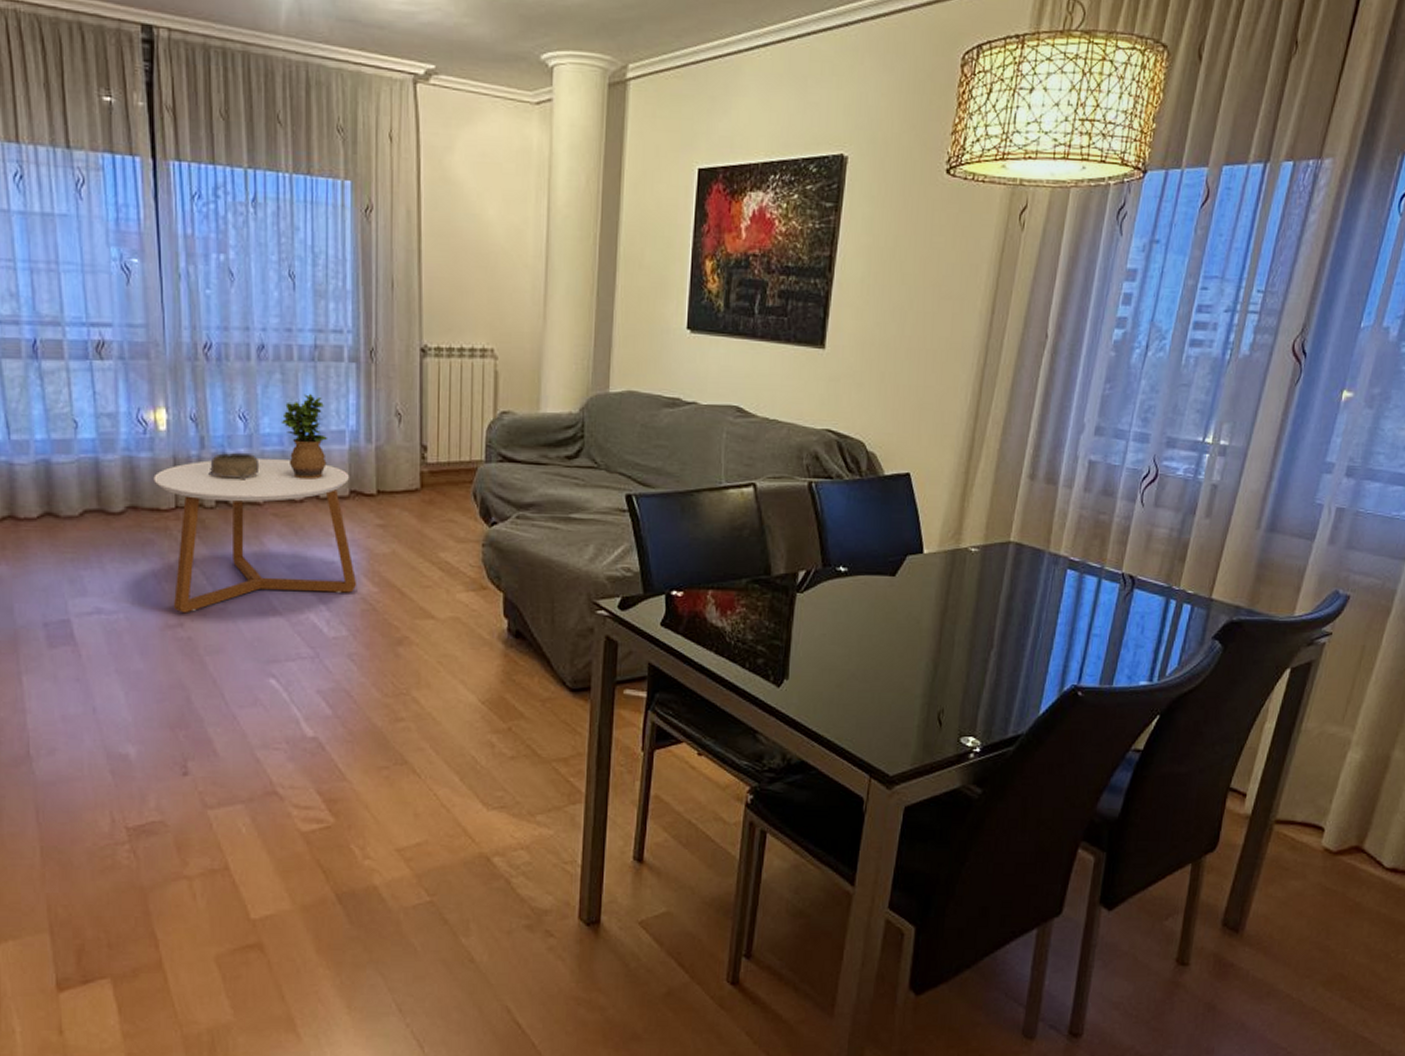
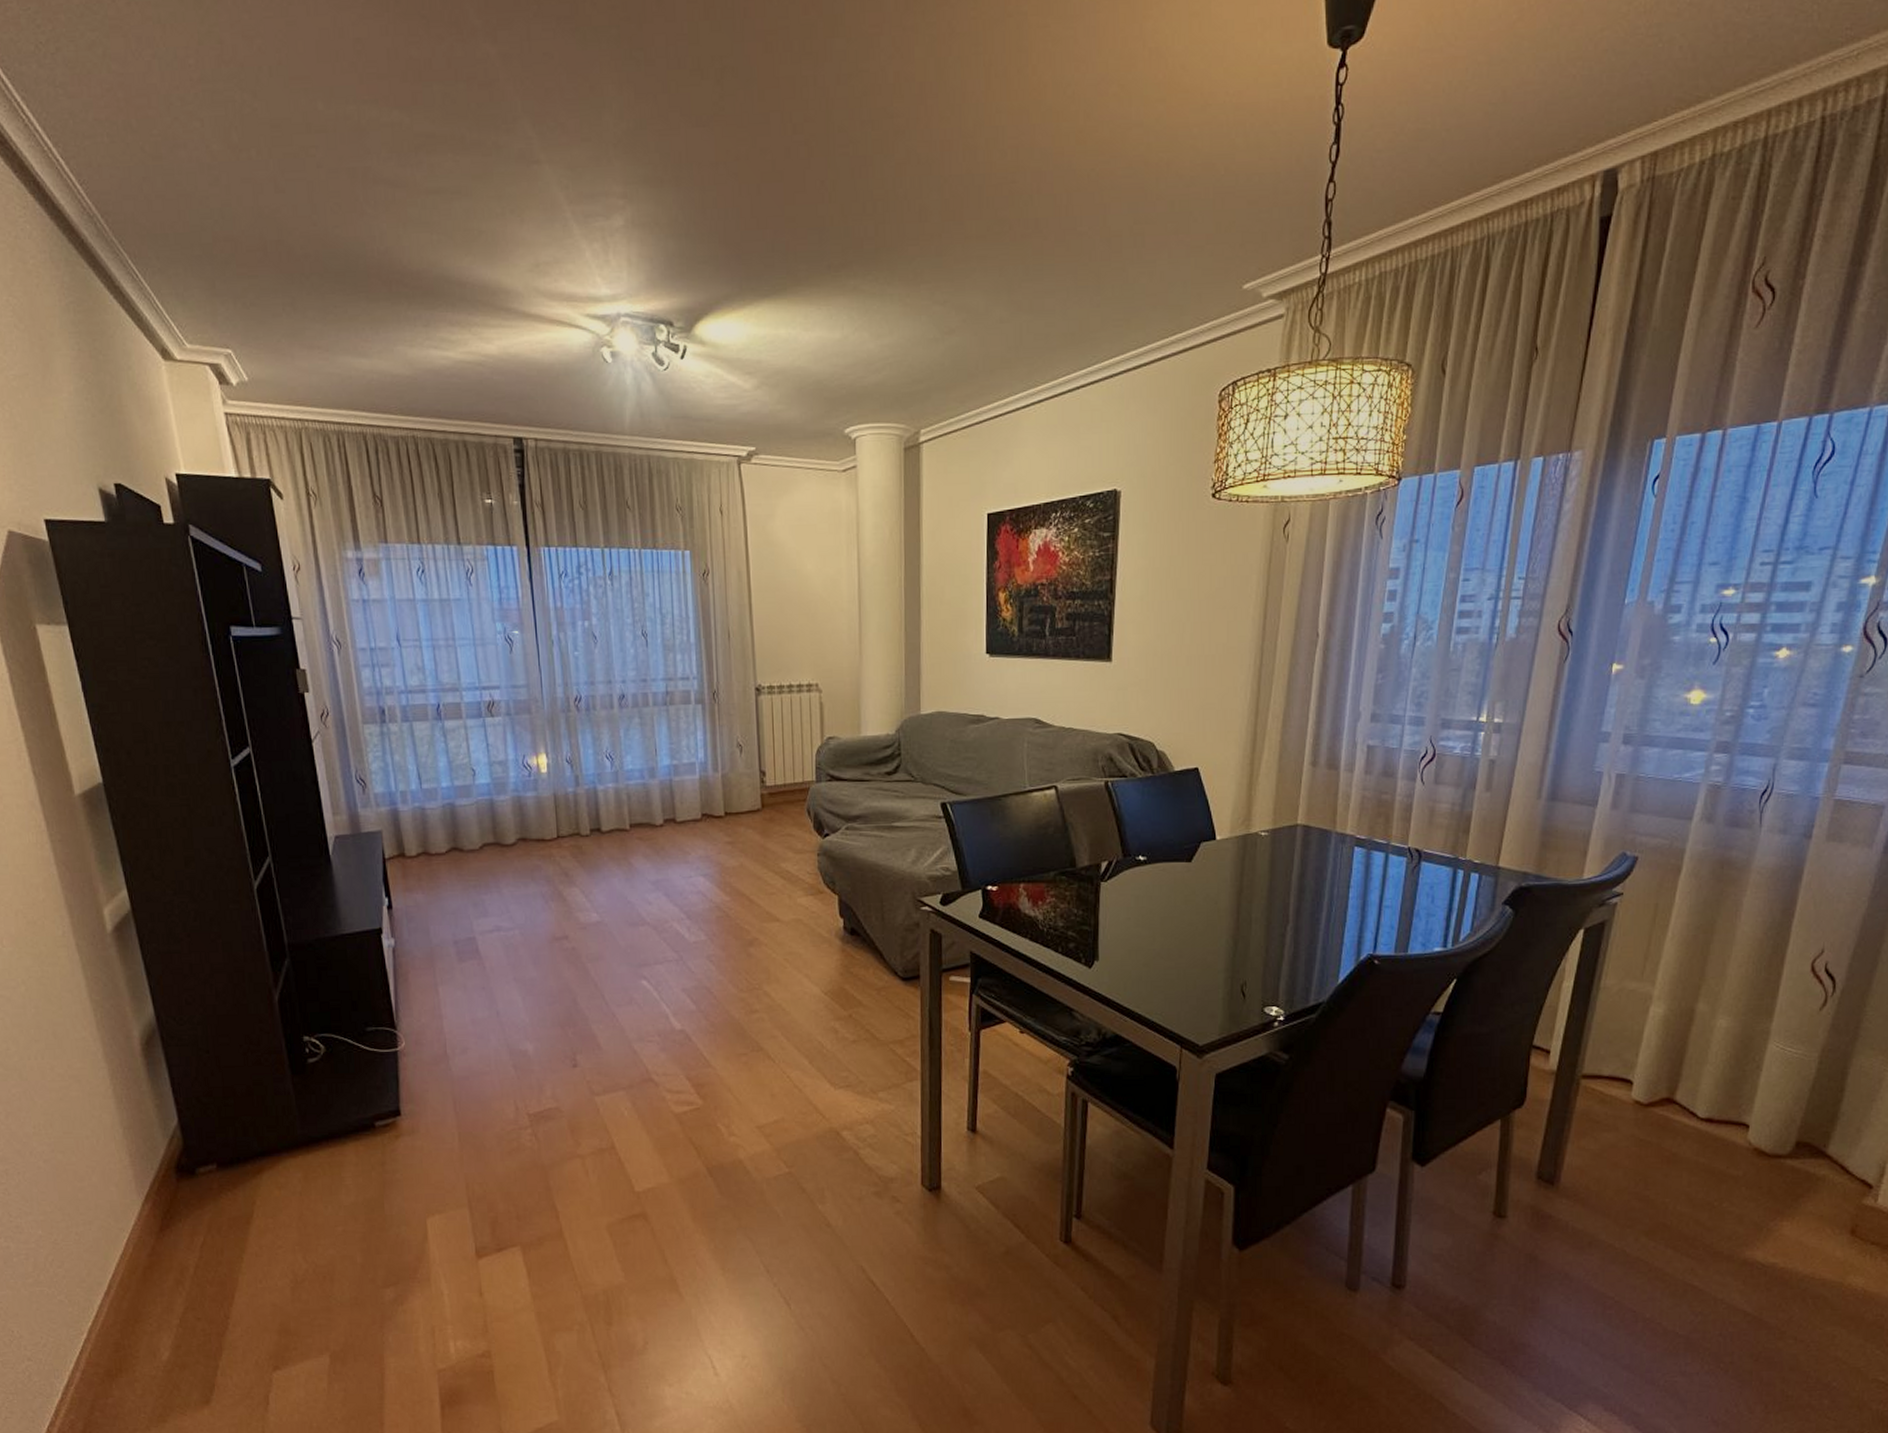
coffee table: present [153,459,357,614] -> none [538,791,712,927]
decorative bowl: present [208,452,260,480] -> none [583,787,625,811]
potted plant: present [281,393,328,480] -> none [641,732,682,807]

